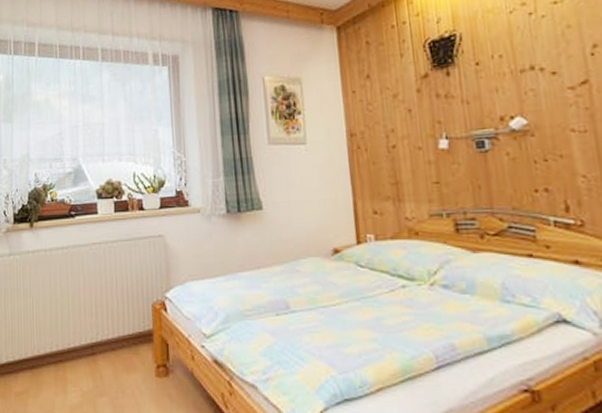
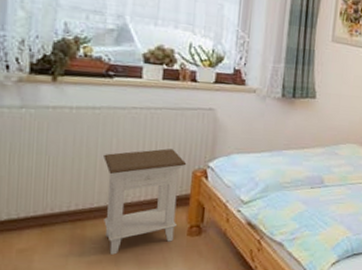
nightstand: none [74,282,146,399] -> present [103,148,187,255]

